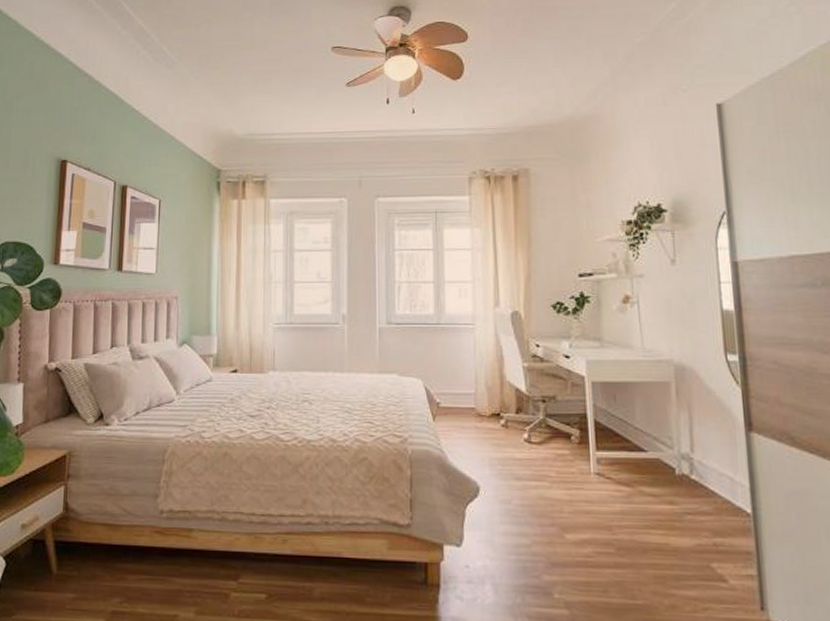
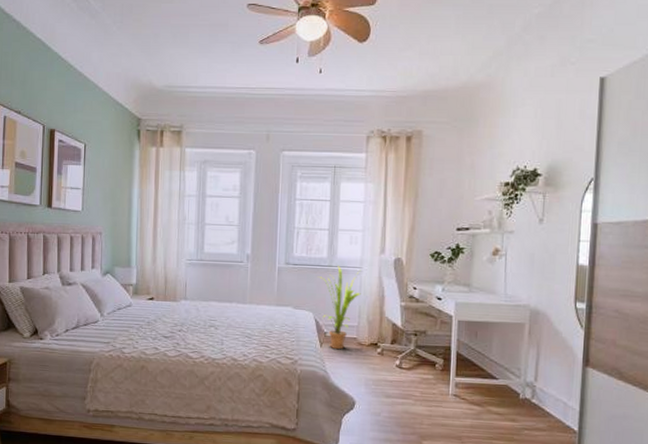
house plant: none [424,324,476,423] -> present [317,266,361,350]

